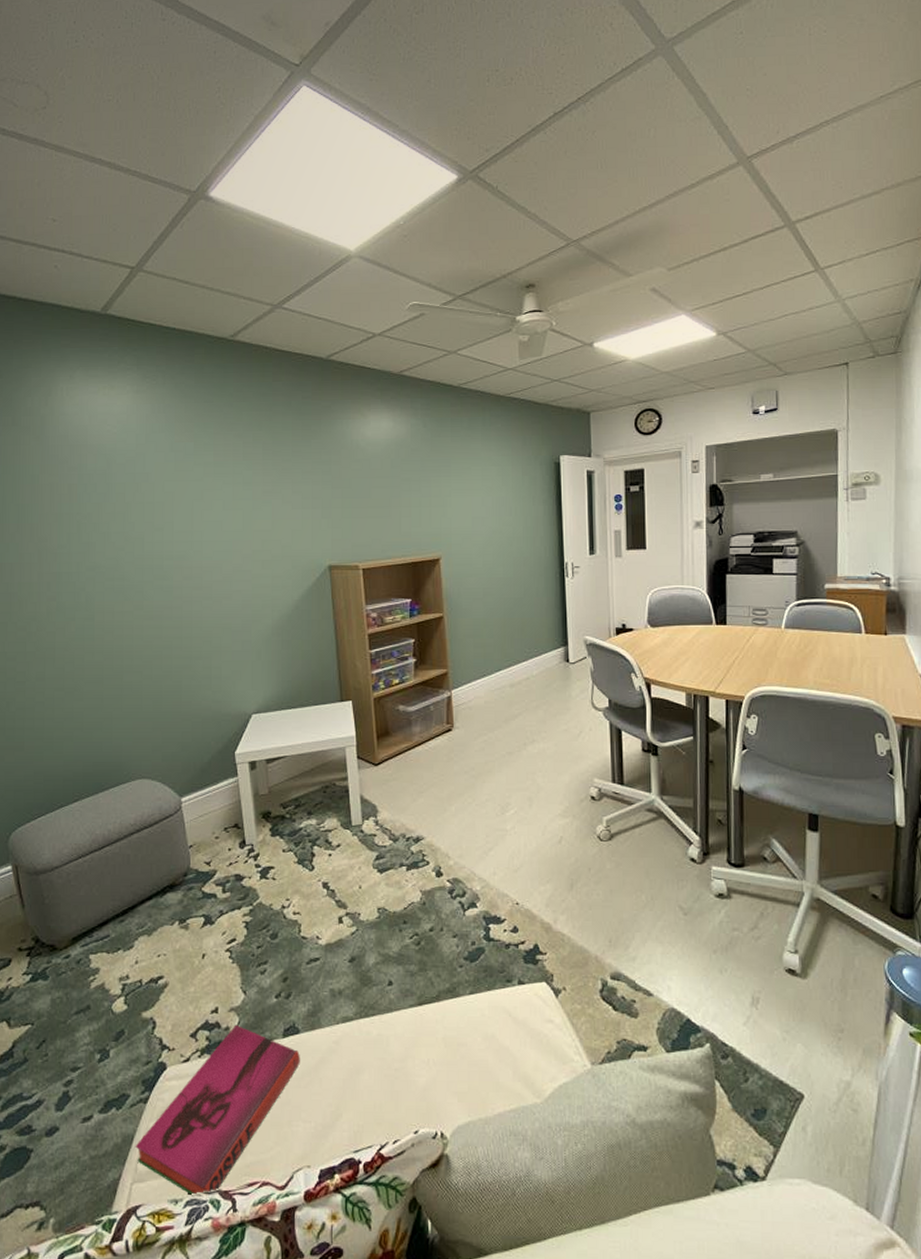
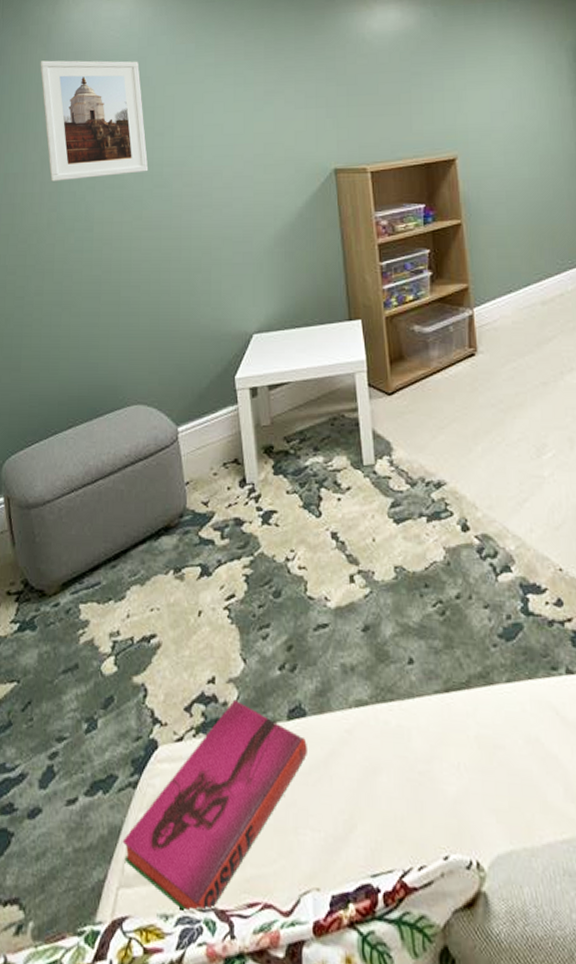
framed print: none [34,452,149,572] -> present [40,60,149,182]

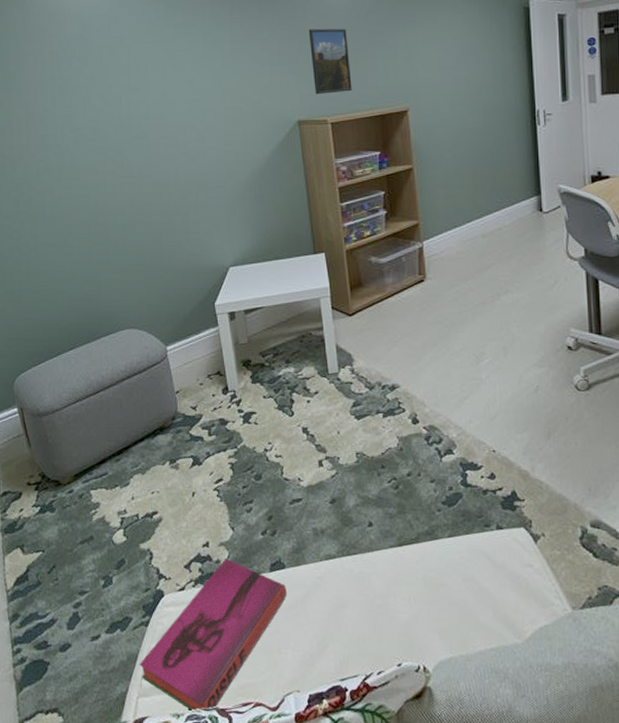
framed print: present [40,60,149,182] -> none [17,21,127,135]
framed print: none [348,69,395,141] -> present [308,28,352,95]

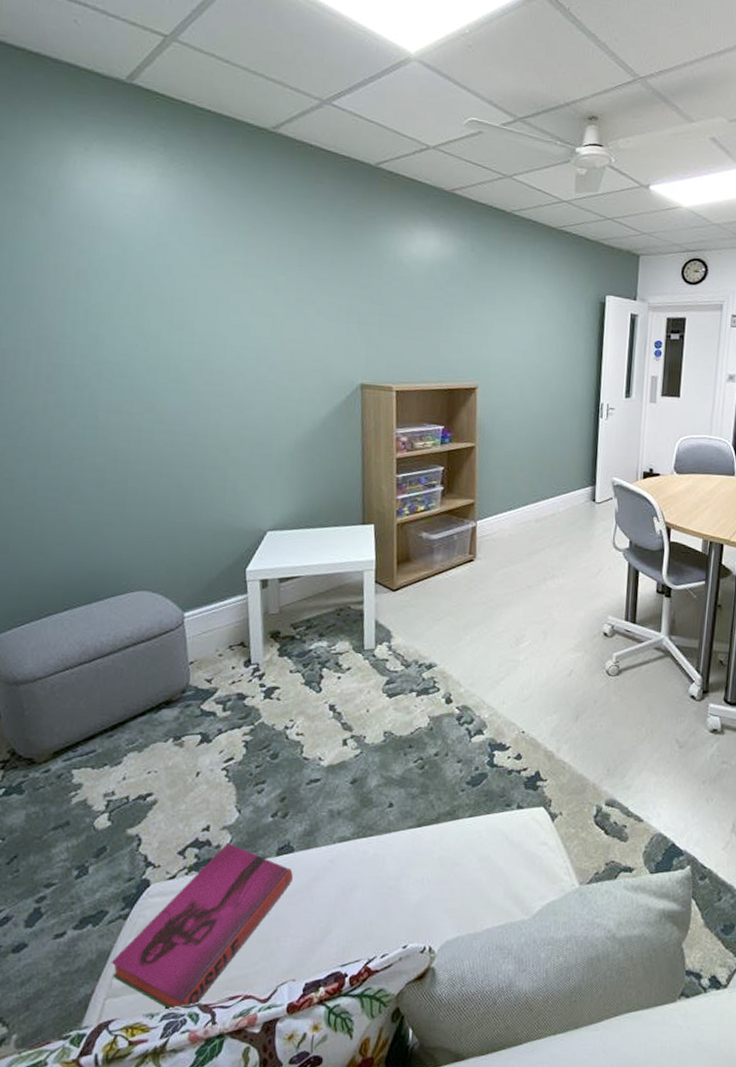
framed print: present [308,28,352,95] -> none [382,290,424,361]

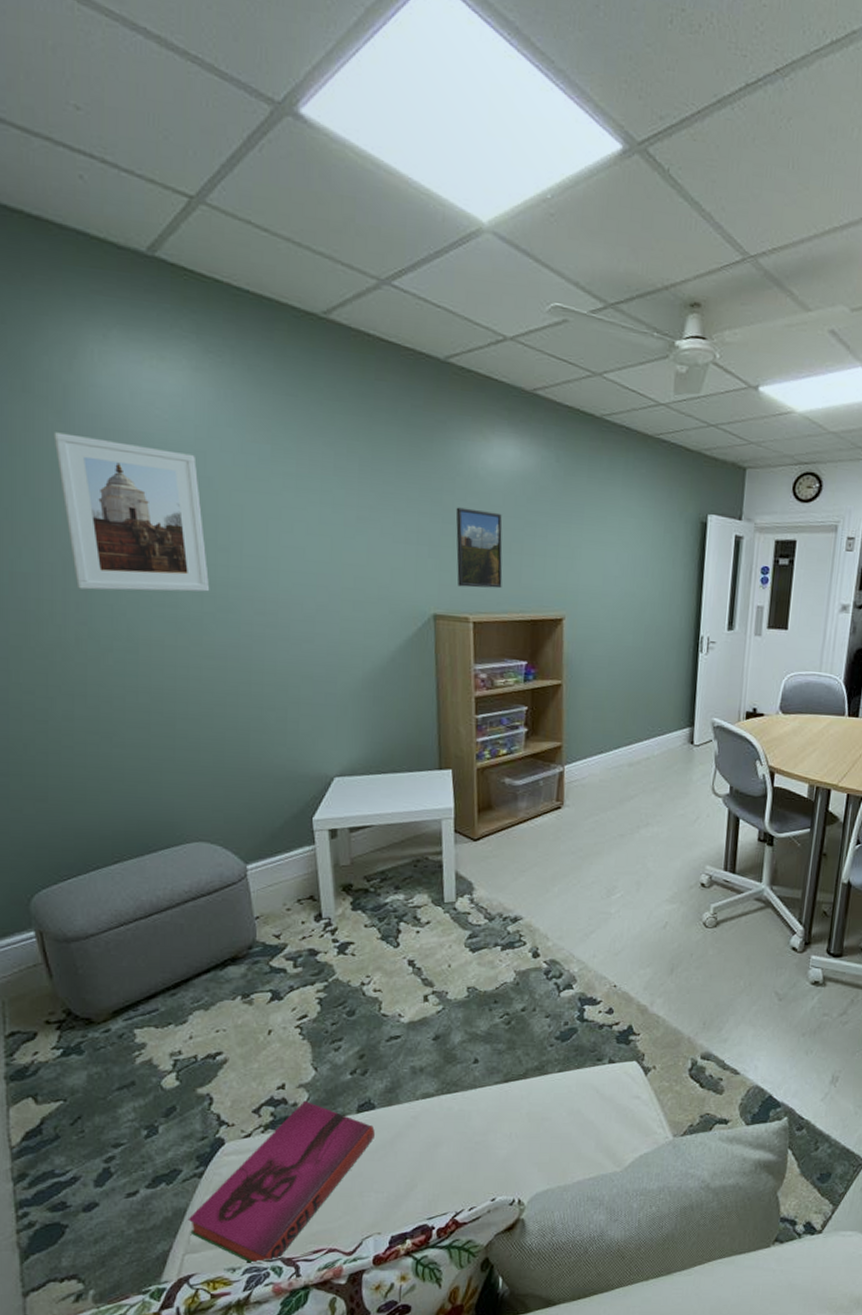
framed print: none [37,228,164,365] -> present [54,432,210,592]
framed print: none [382,290,424,361] -> present [455,507,503,589]

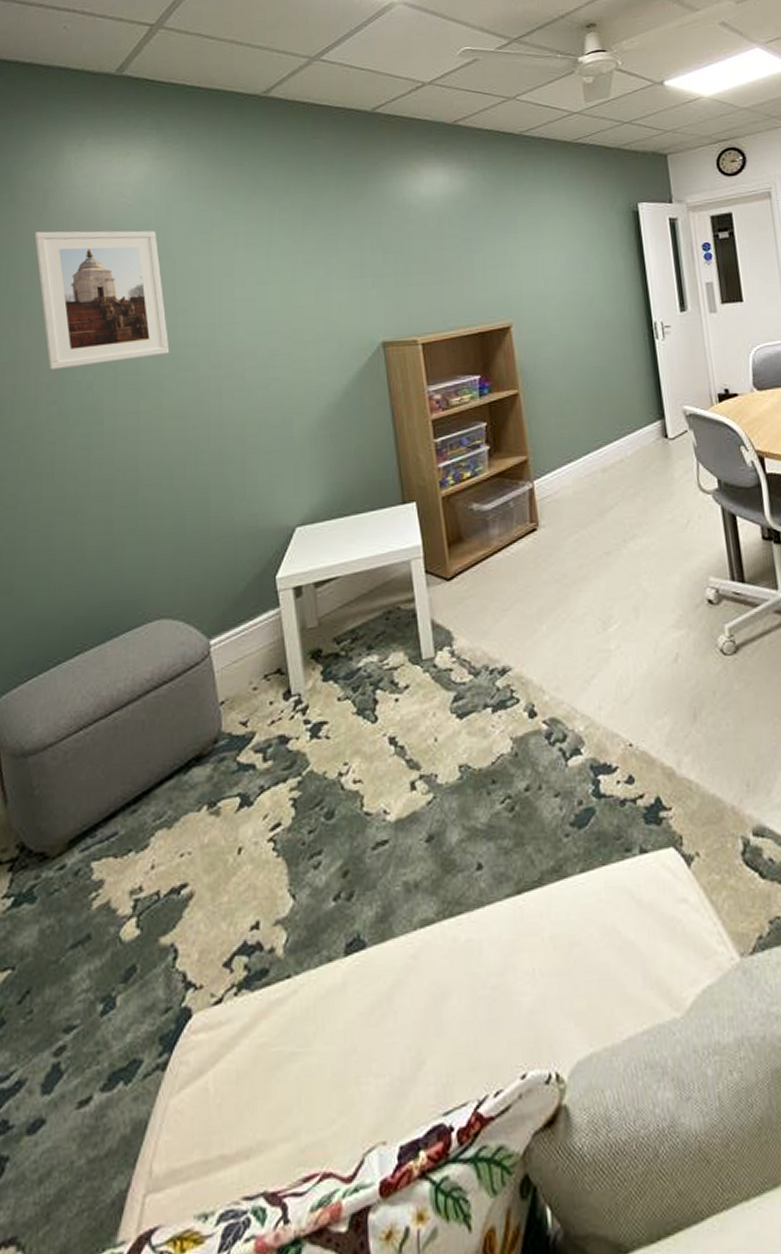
hardback book: present [188,1101,375,1264] -> none [149,944,368,1206]
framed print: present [455,507,503,589] -> none [394,235,446,311]

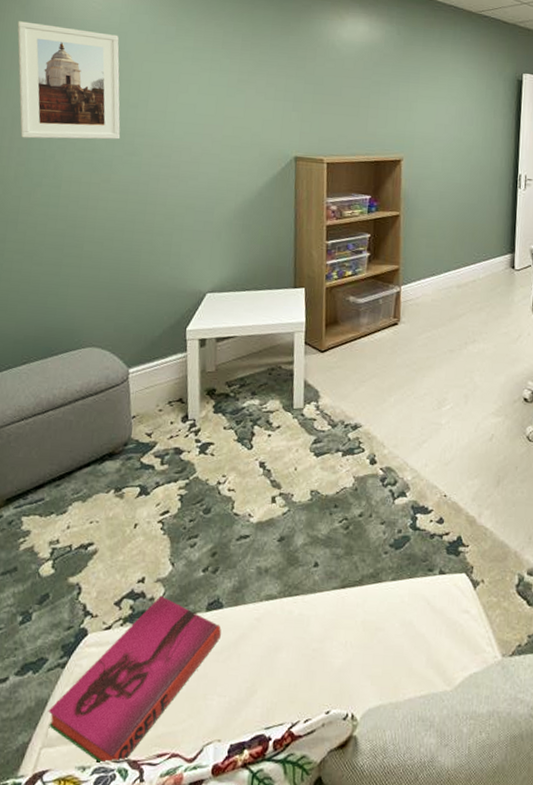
hardback book: none [149,944,368,1206] -> present [48,596,221,764]

